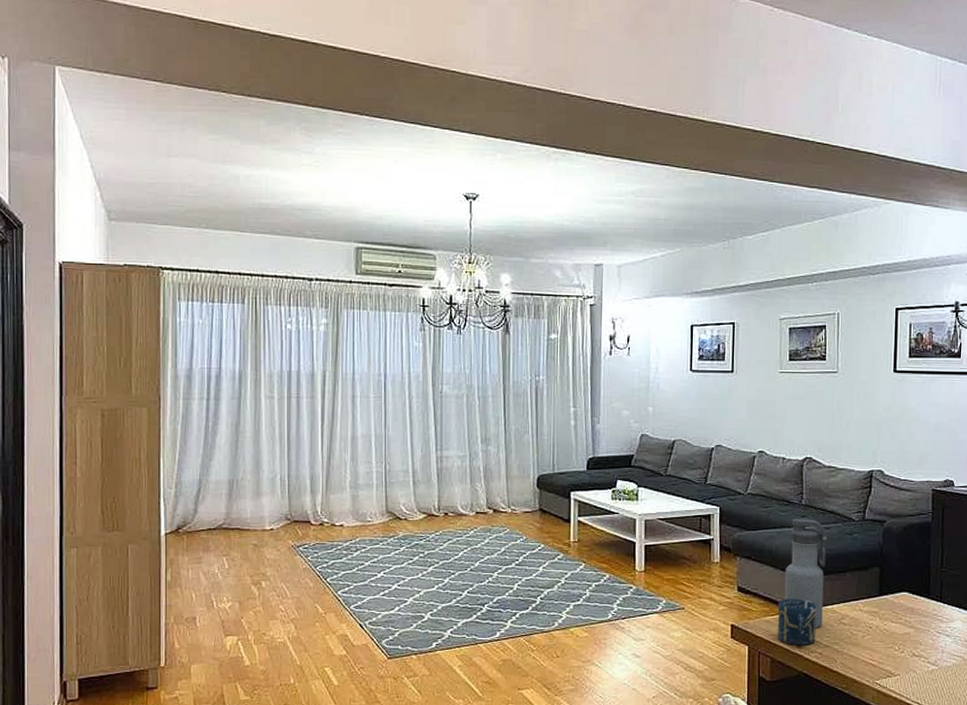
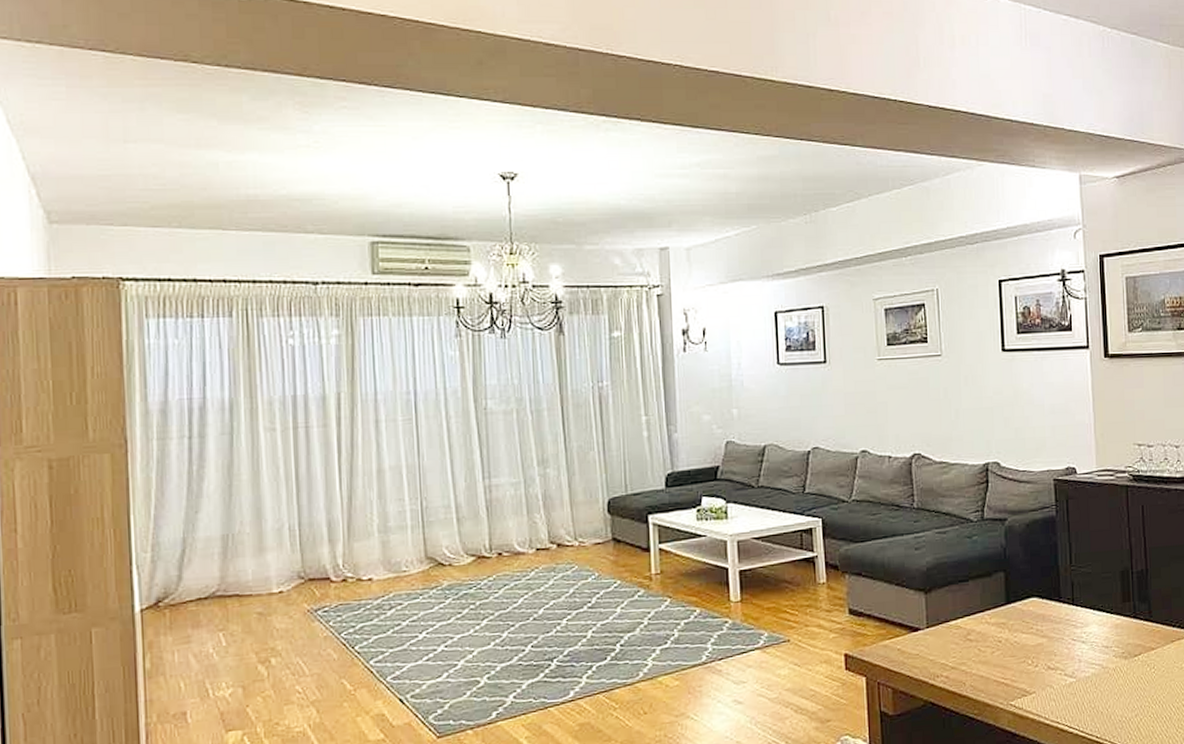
cup: present [778,599,817,645] -> none [895,616,941,671]
water bottle: present [784,519,828,629] -> none [900,523,947,649]

